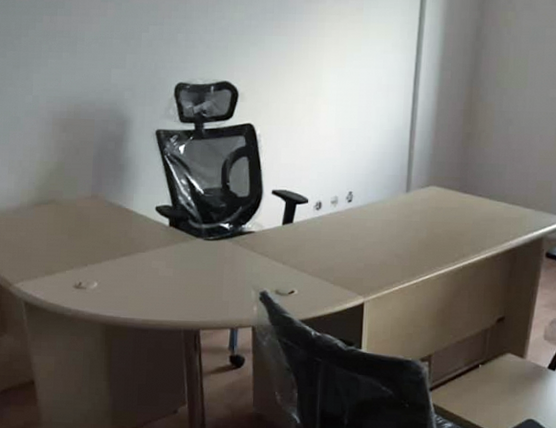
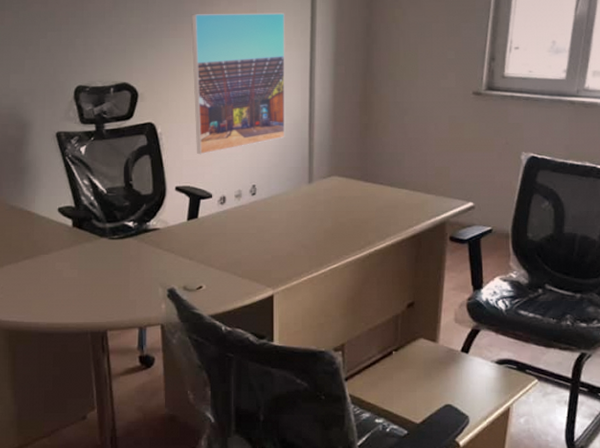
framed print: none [294,11,393,159] -> present [191,12,285,155]

